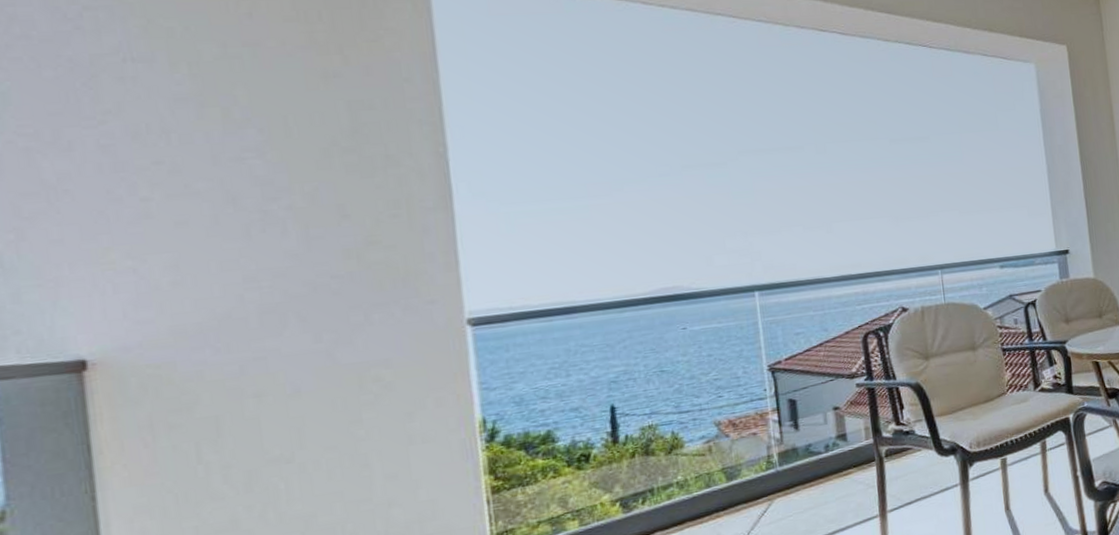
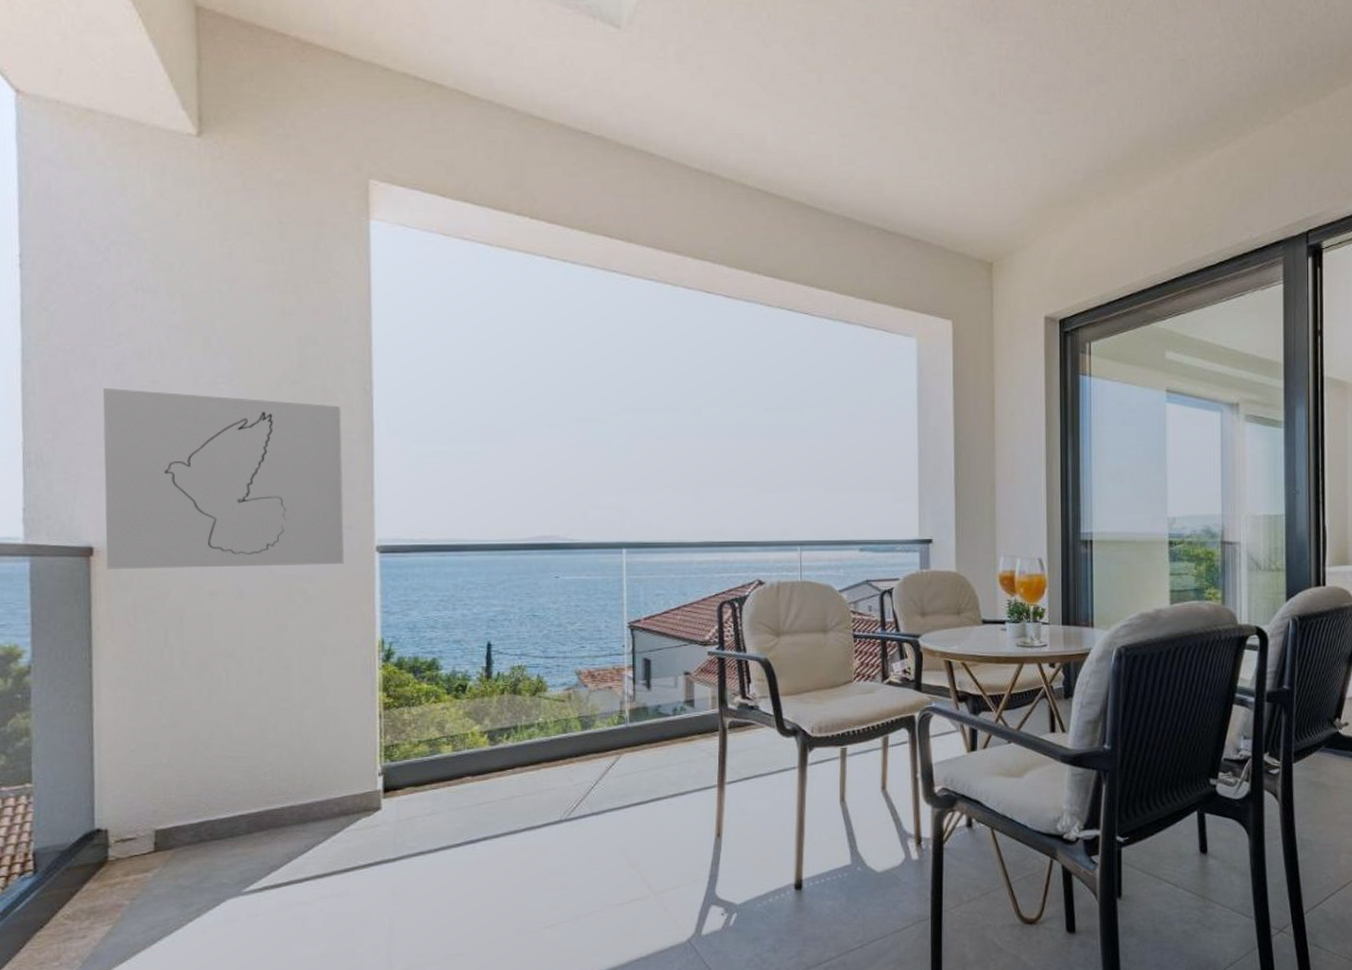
wall art: none [86,172,428,384] -> present [102,387,344,569]

